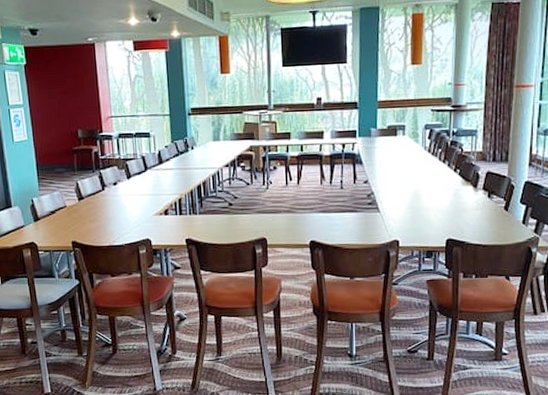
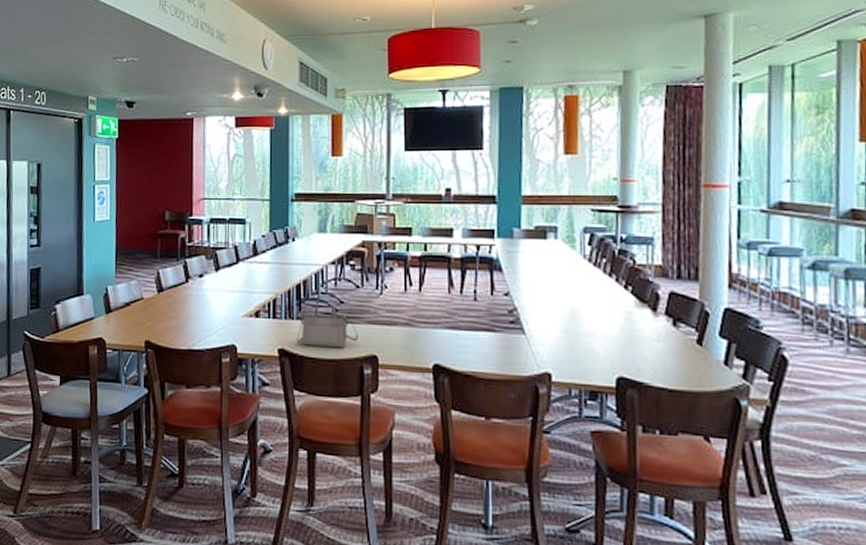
handbag: none [200,192,250,235] -> present [296,294,358,349]

